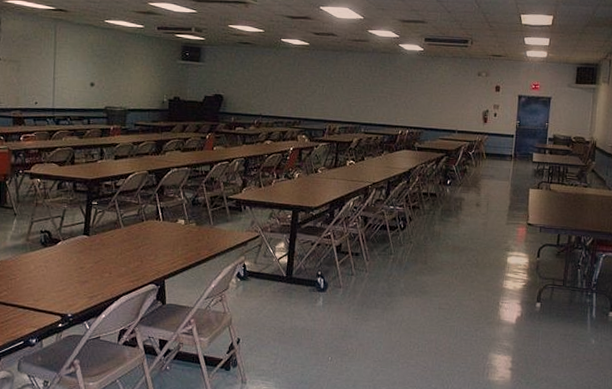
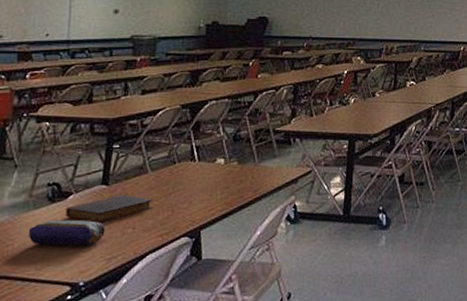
pencil case: none [26,261,87,284] -> present [28,219,106,245]
book: none [55,244,126,266] -> present [65,194,154,223]

